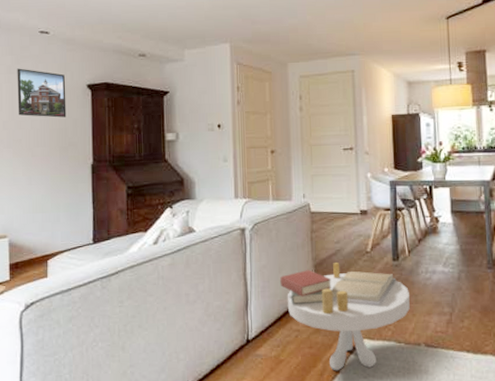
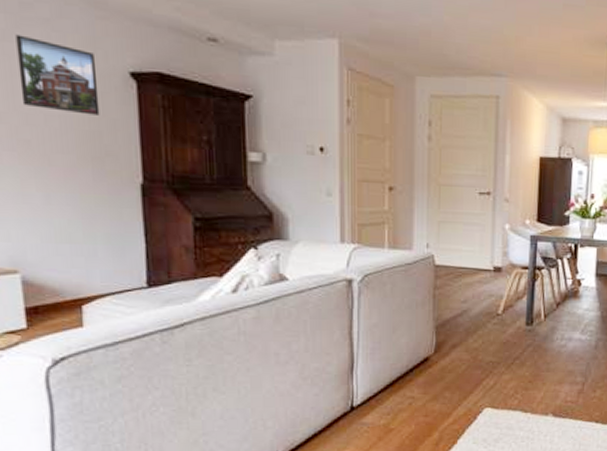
side table: present [280,263,410,371] -> none [394,325,541,441]

